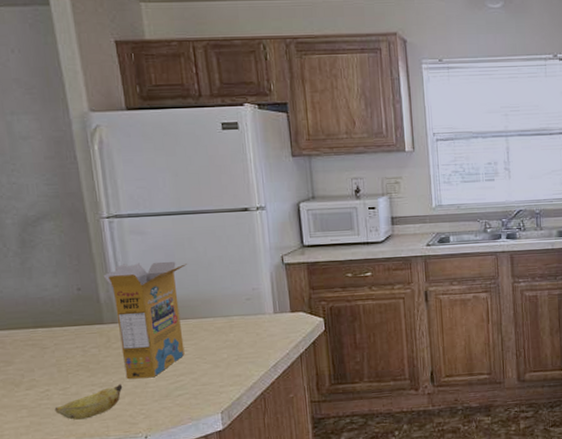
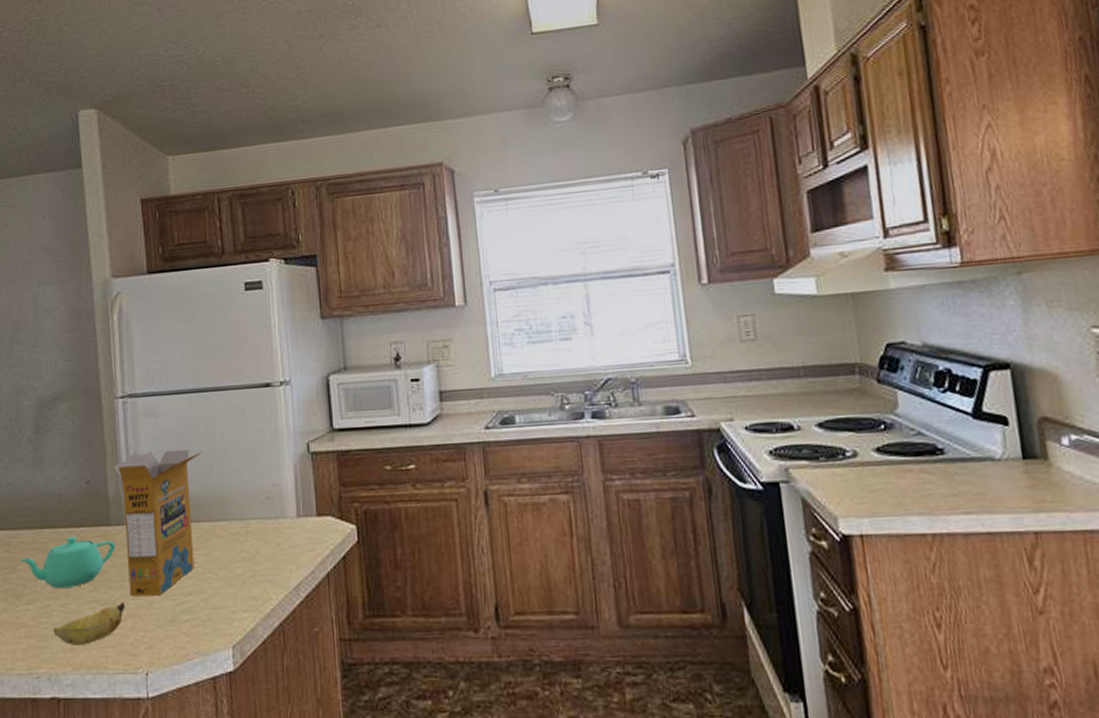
teapot: none [16,333,110,377] -> present [20,535,115,589]

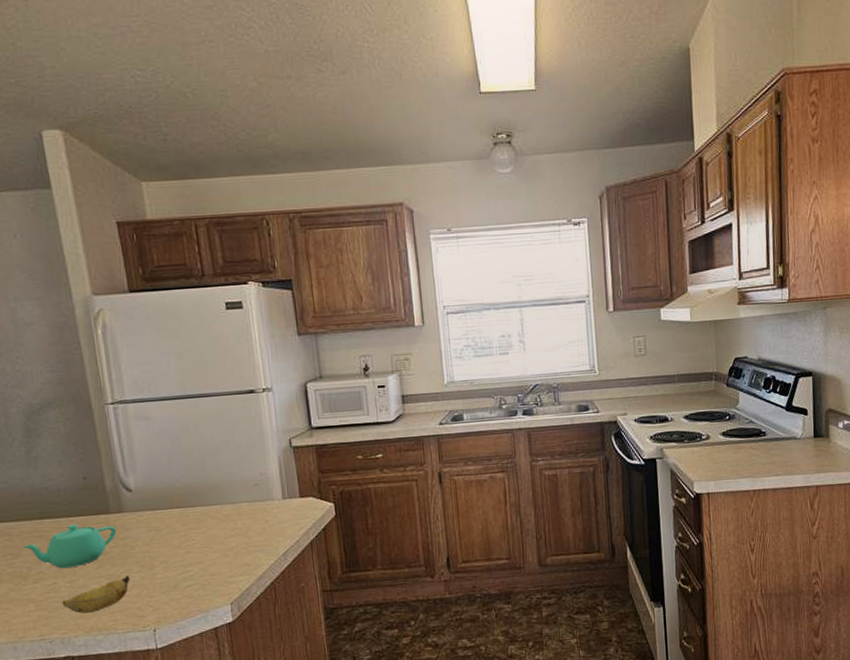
cereal box: present [113,449,203,597] -> none [108,447,194,571]

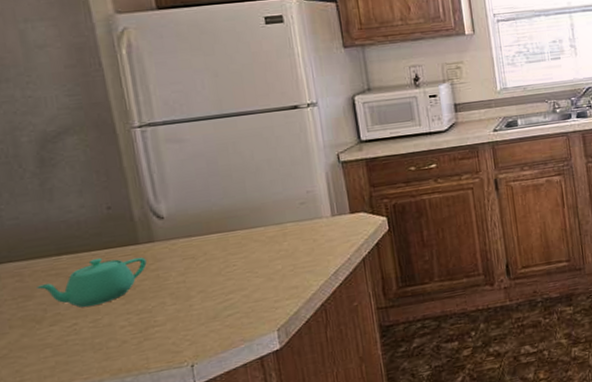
banana: present [62,575,130,614] -> none [84,309,164,355]

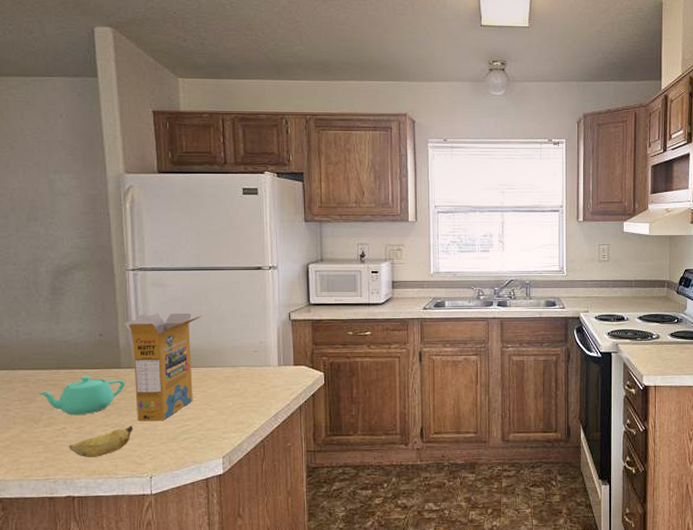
banana: none [84,309,164,355] -> present [69,426,133,458]
cereal box: none [136,169,234,304] -> present [124,313,203,422]

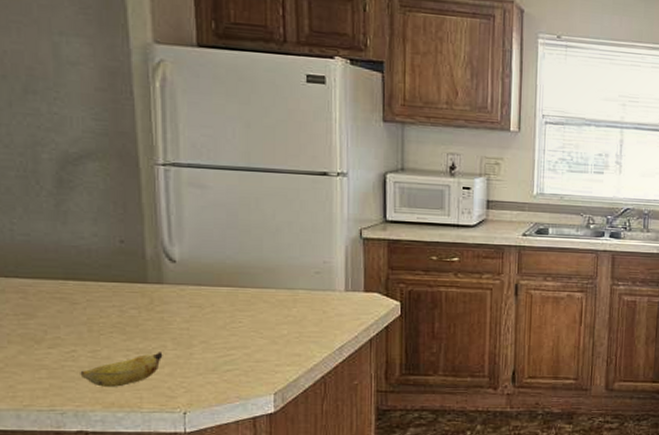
teapot: present [38,375,125,416] -> none [40,289,153,337]
cereal box: present [124,313,203,422] -> none [151,218,252,348]

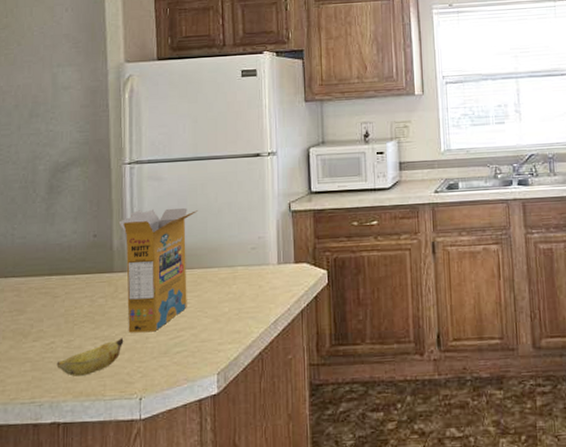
cereal box: none [151,218,252,348] -> present [118,208,199,333]

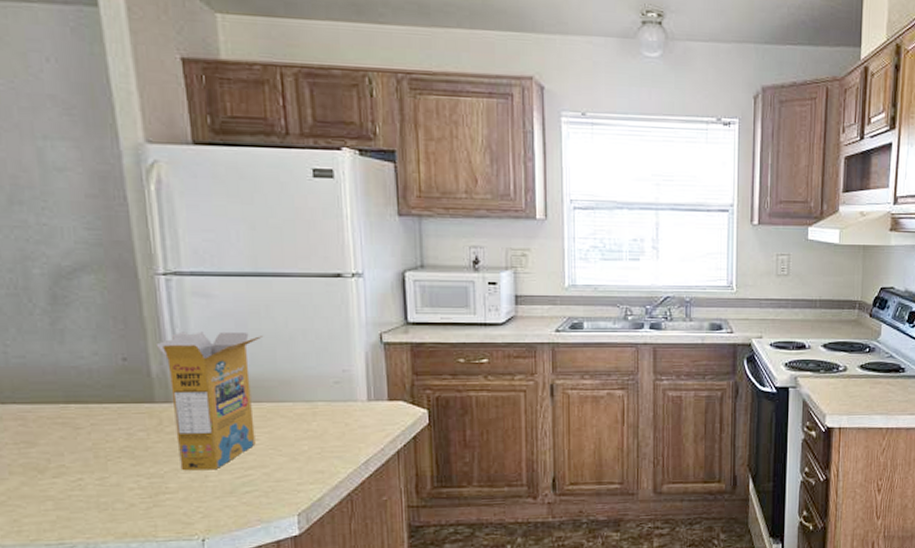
banana: present [56,338,124,377] -> none [88,476,176,516]

